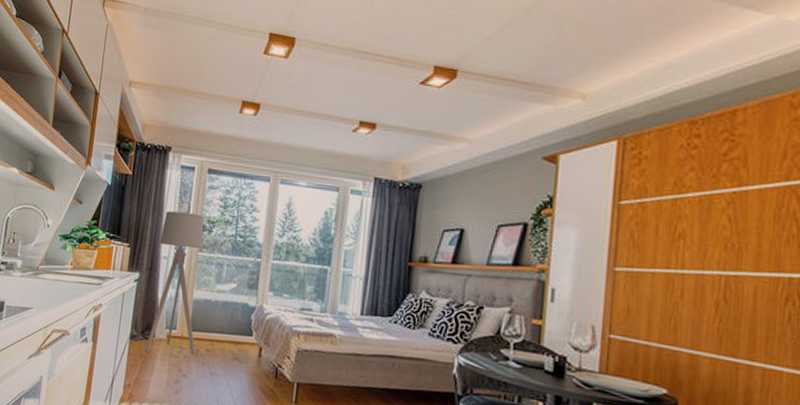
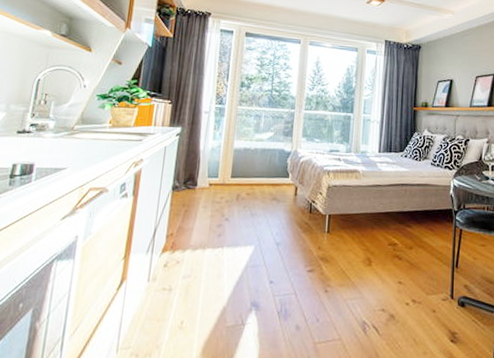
floor lamp: present [144,211,204,356] -> none [187,70,243,202]

